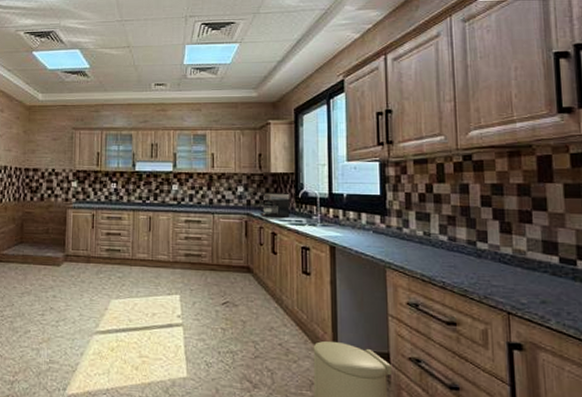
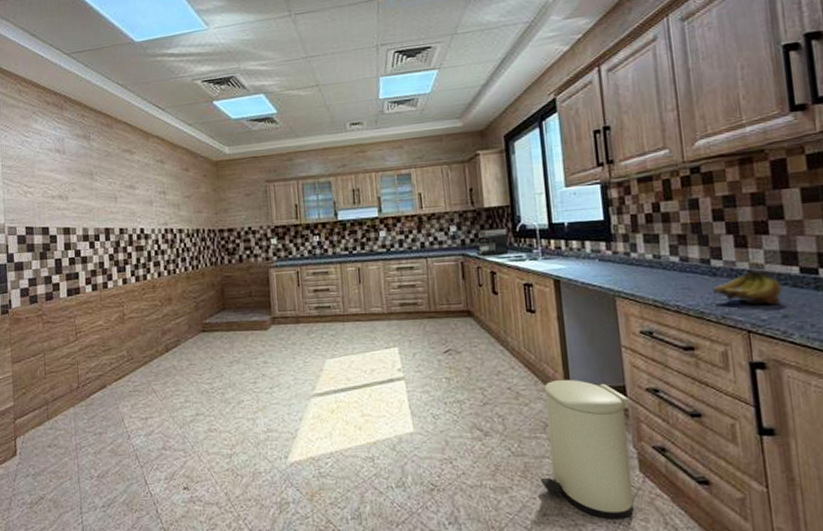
fruit: none [477,255,542,291] -> present [713,269,783,305]

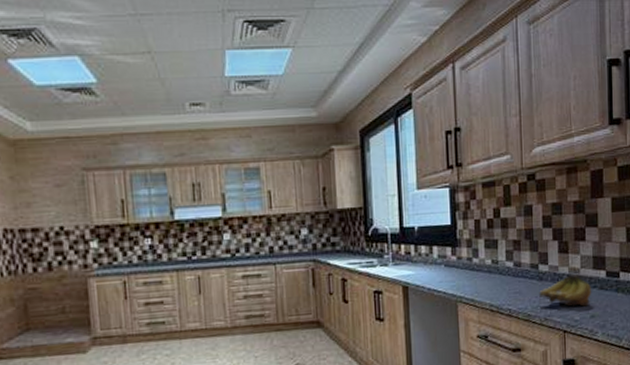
coffee maker: present [475,228,509,256] -> none [327,231,361,262]

